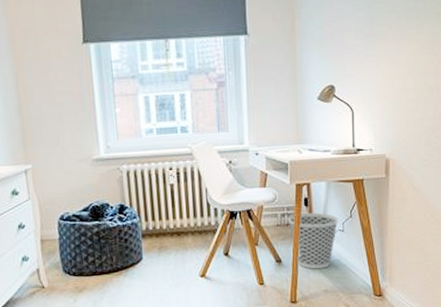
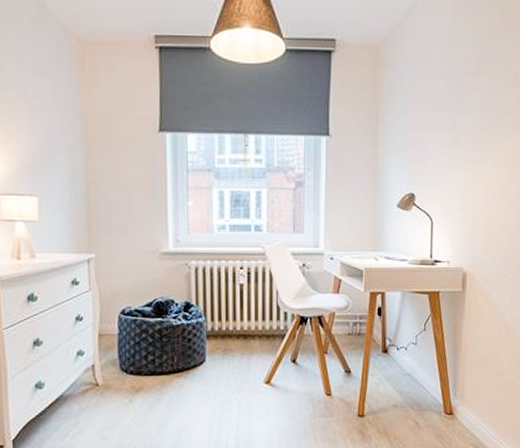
wastebasket: present [288,212,338,270] -> none [360,323,412,383]

